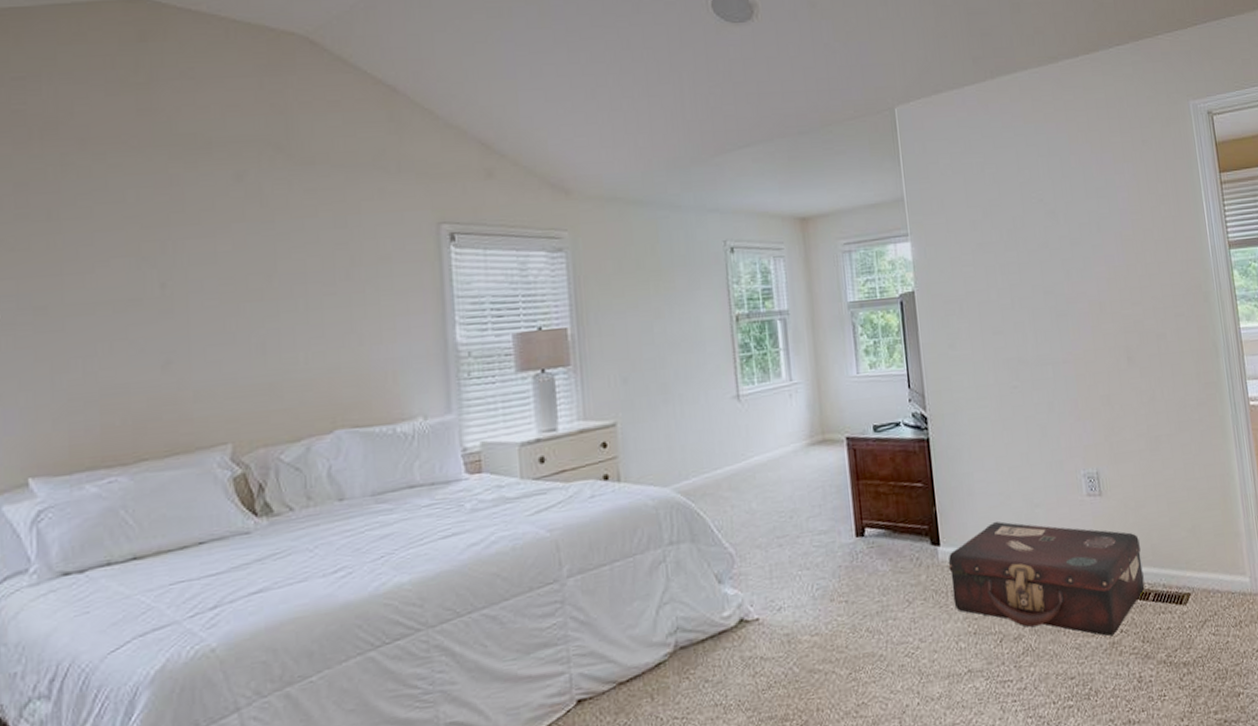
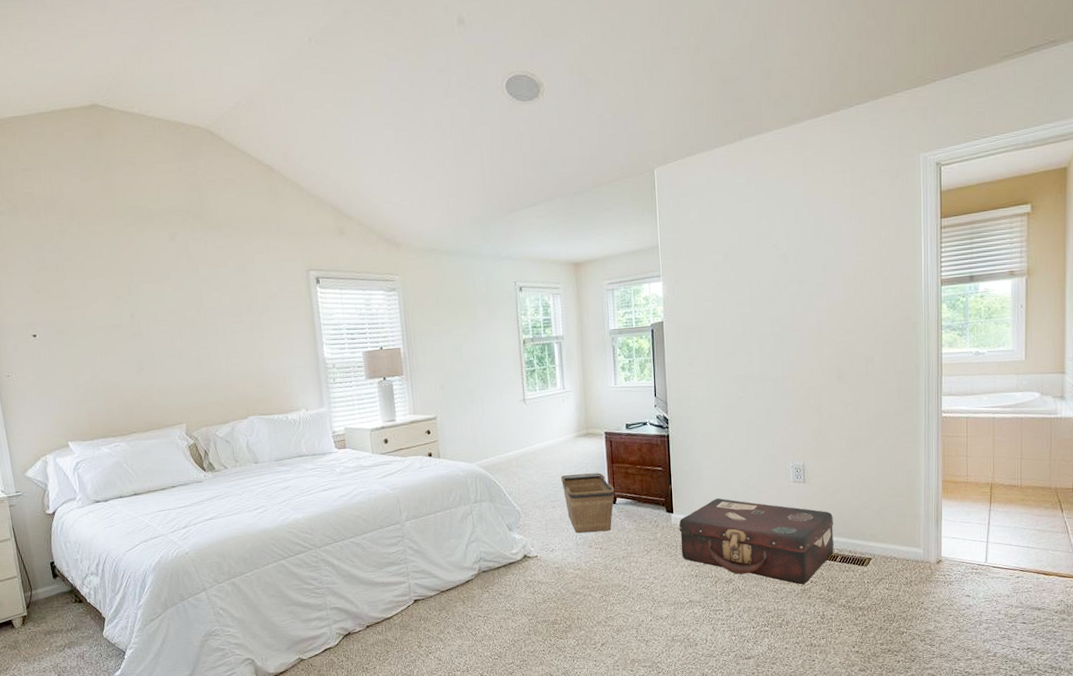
bicycle basket: none [789,493,863,582] -> present [561,473,615,534]

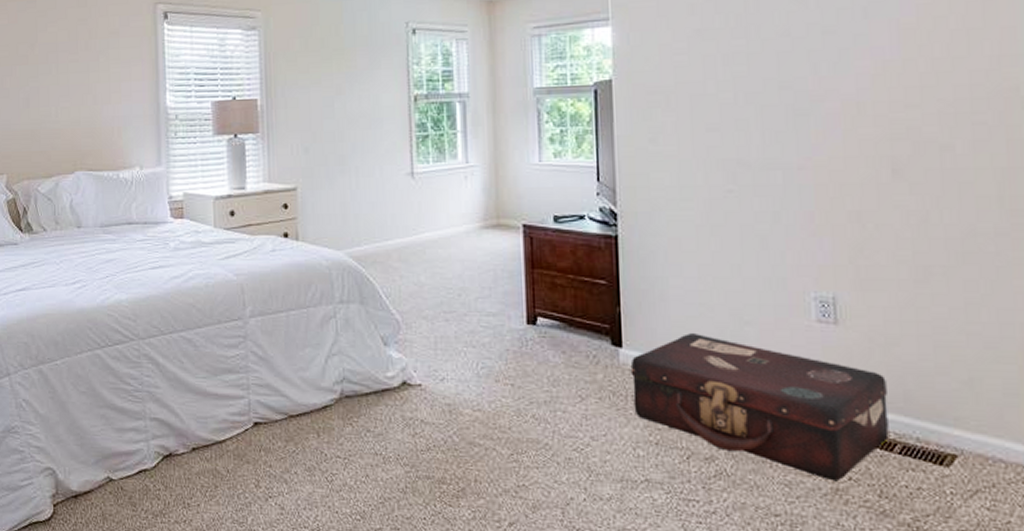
bicycle basket: present [561,473,615,534] -> none [459,279,535,362]

